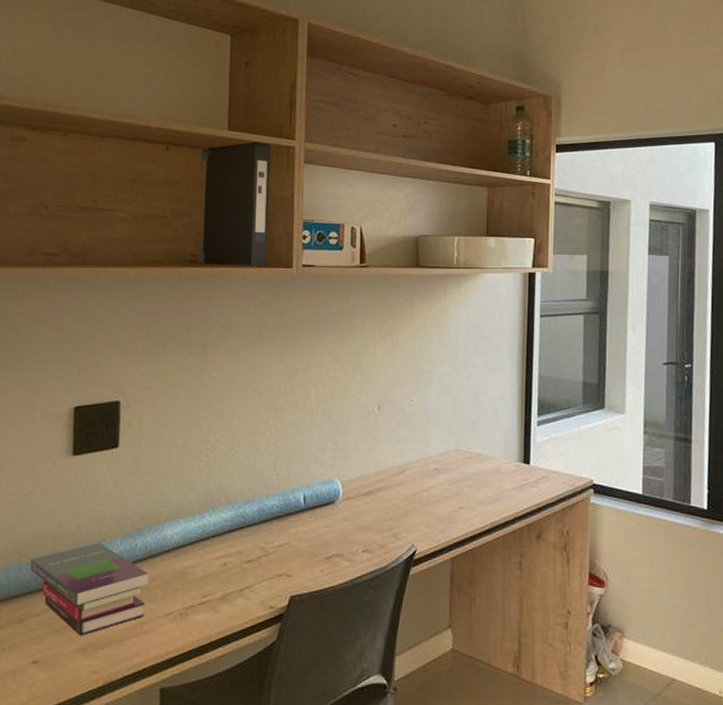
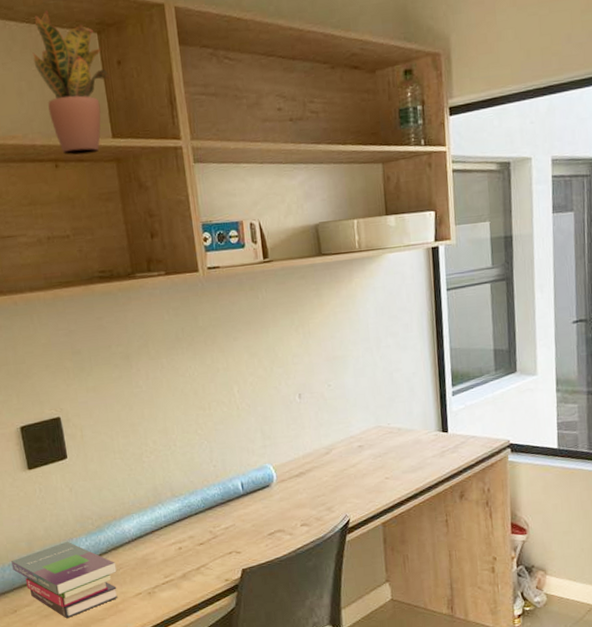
potted plant: none [164,9,237,142] -> present [32,10,112,155]
binder: present [197,141,271,267] -> none [90,146,174,279]

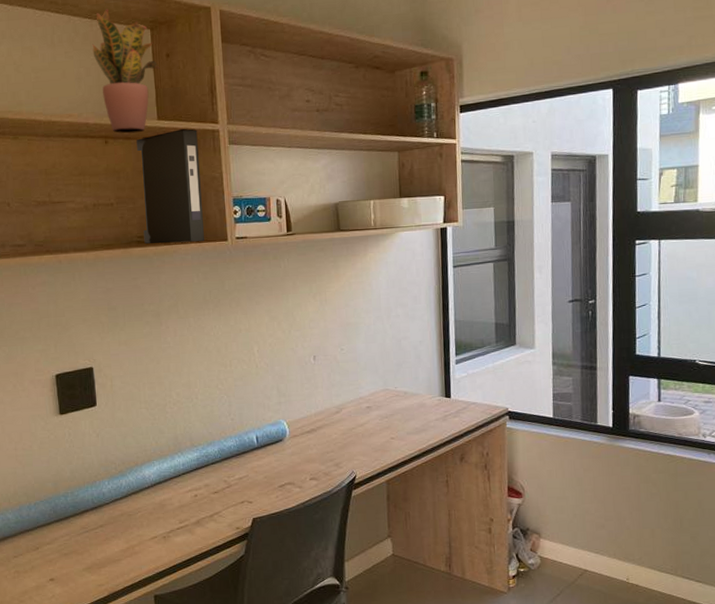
books: present [11,541,118,619] -> none [37,483,135,558]
binder: none [90,146,174,279] -> present [136,128,205,244]

